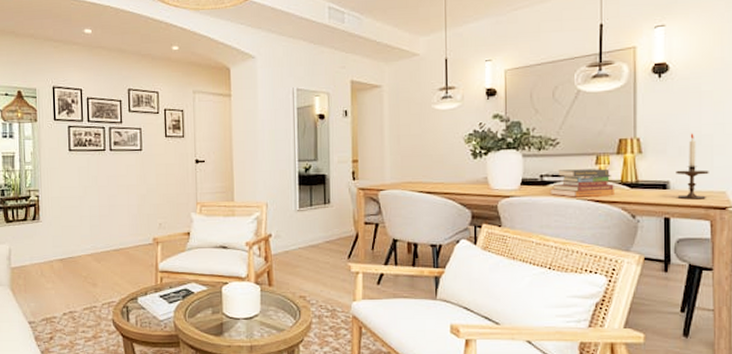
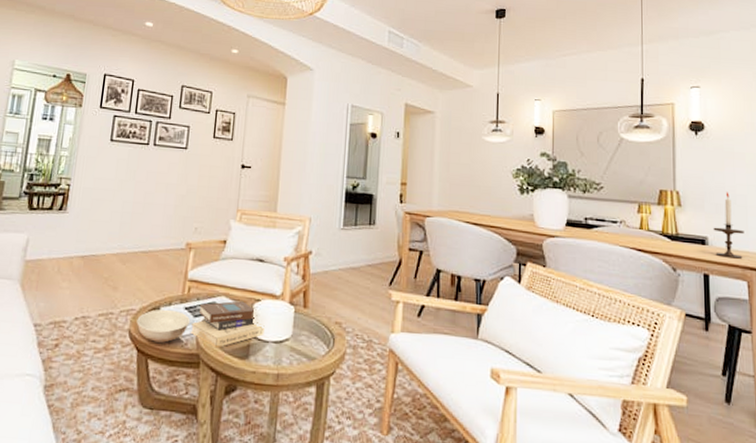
bowl: none [118,298,167,328] -> present [137,309,191,343]
books: none [167,285,235,329] -> present [190,301,265,349]
books: present [551,168,614,197] -> none [595,214,656,247]

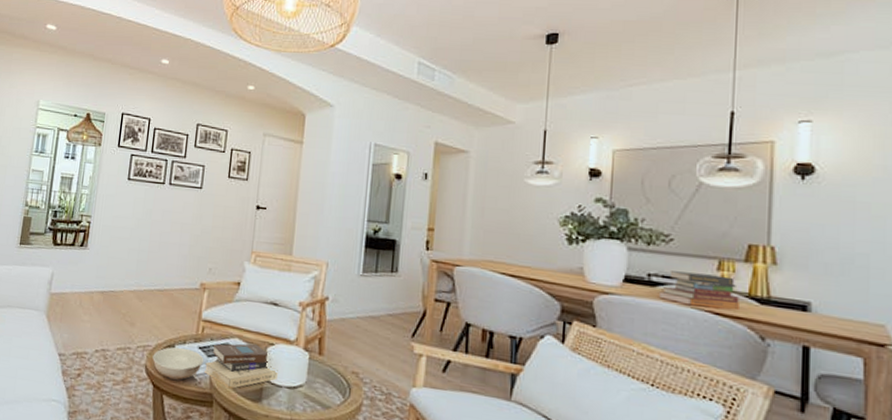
books: none [595,214,656,247] -> present [659,271,739,311]
candlestick: present [713,192,744,259] -> none [819,249,863,331]

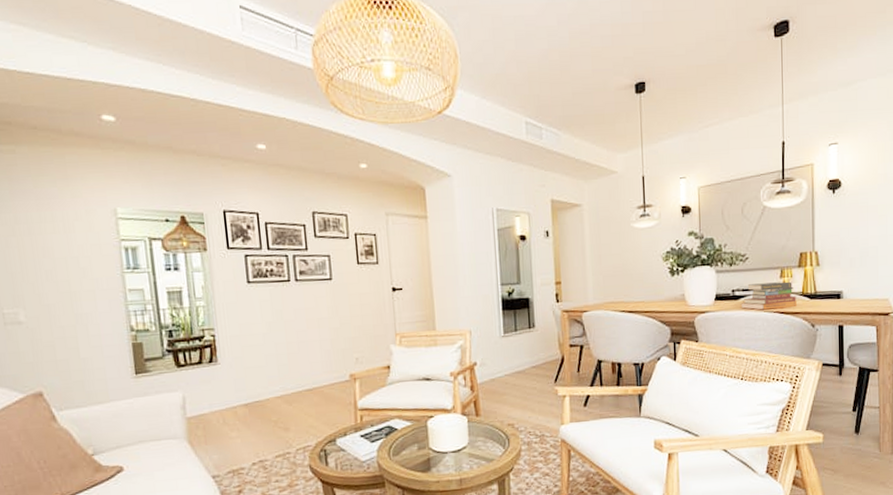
bowl: present [152,347,205,380] -> none [315,439,369,472]
books: present [203,343,278,390] -> none [369,420,442,467]

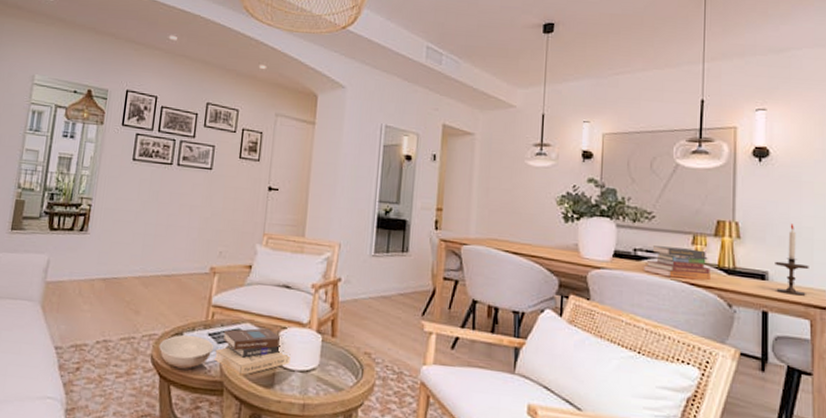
bowl: none [315,439,369,472] -> present [159,335,215,369]
books: none [369,420,442,467] -> present [213,328,291,376]
candlestick: none [848,245,875,308] -> present [775,223,809,296]

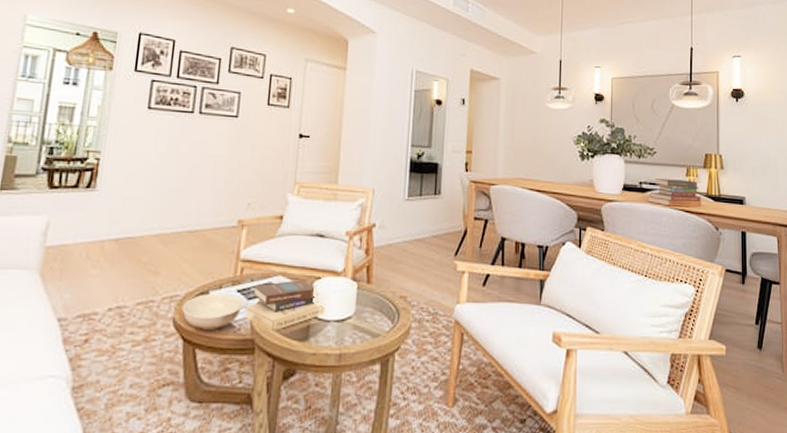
candlestick: present [775,223,809,296] -> none [750,155,776,216]

